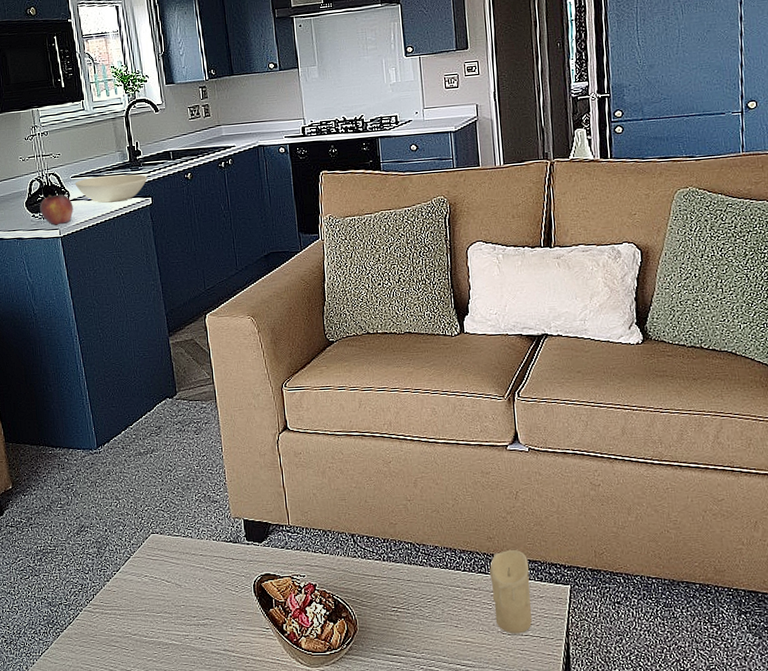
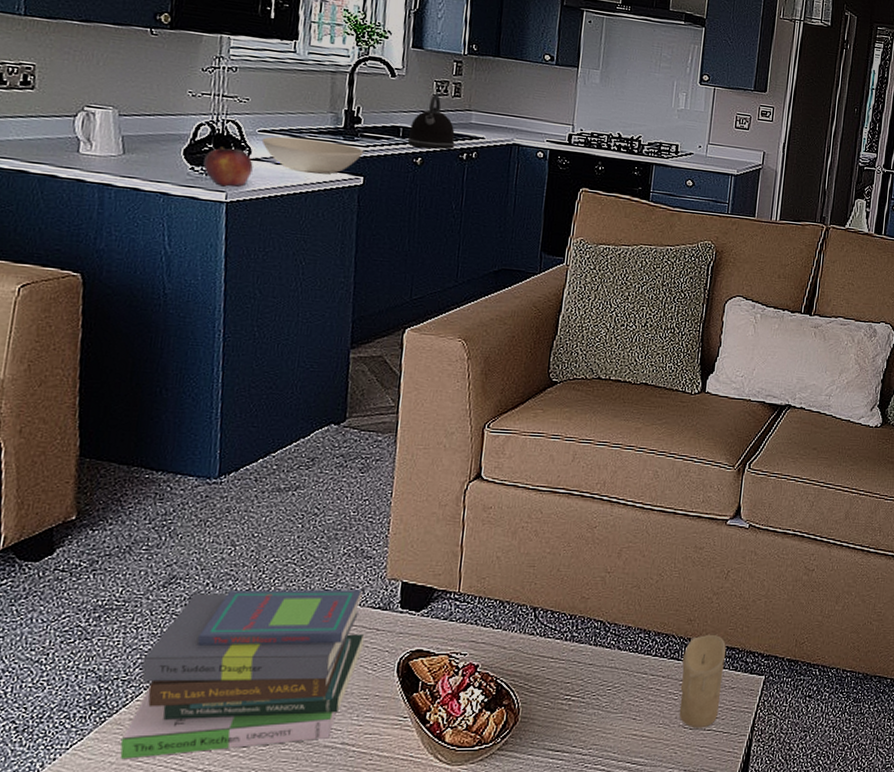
books: none [72,528,225,663] -> present [119,589,365,760]
kettle: none [177,117,214,165] -> present [407,93,455,150]

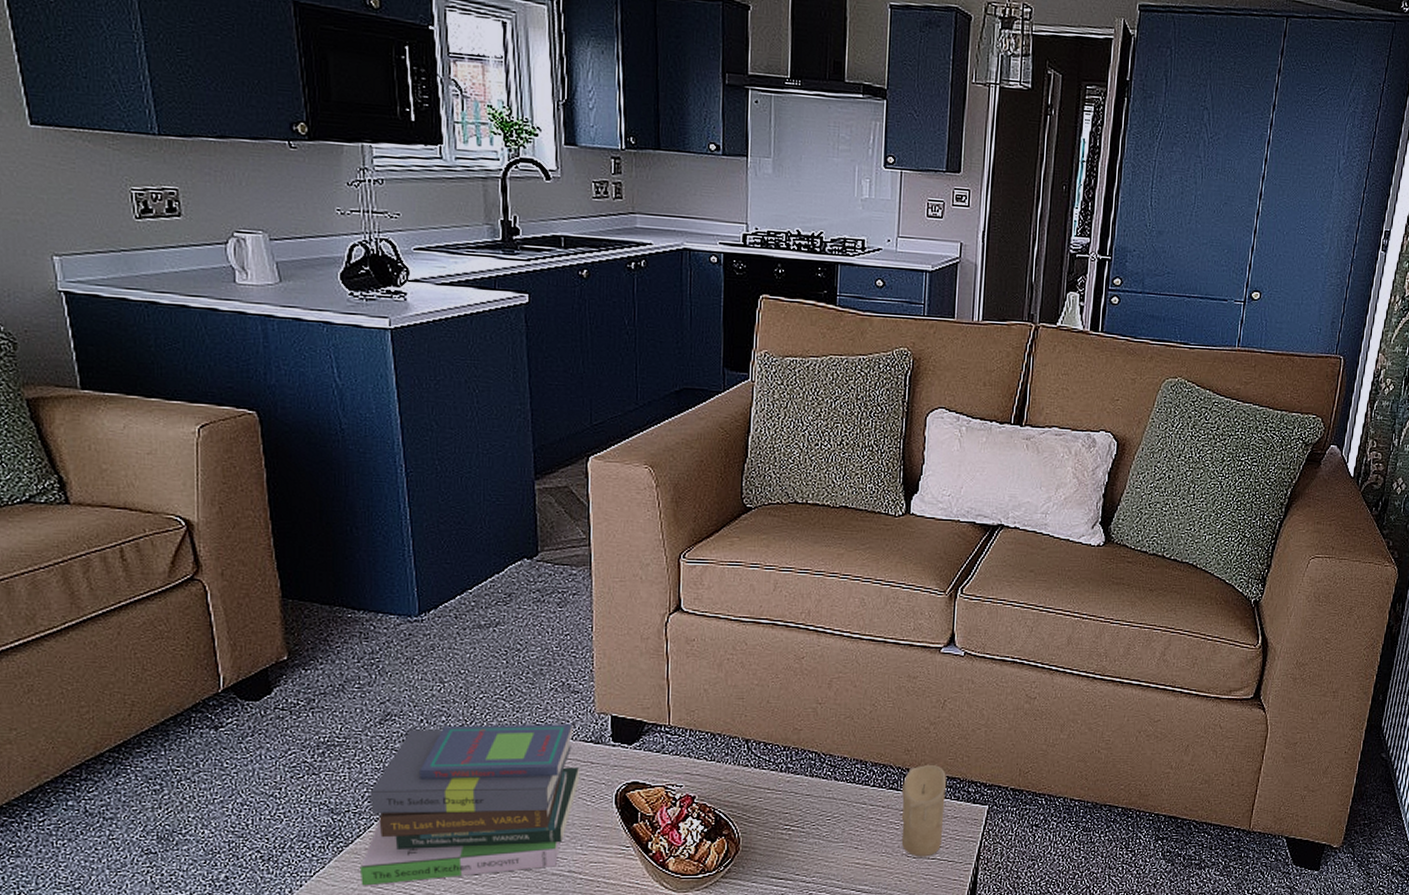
fruit: present [203,146,253,187] -> none [362,268,413,312]
bowl: present [261,136,364,174] -> none [418,253,526,293]
kettle: present [407,93,455,150] -> none [570,196,621,260]

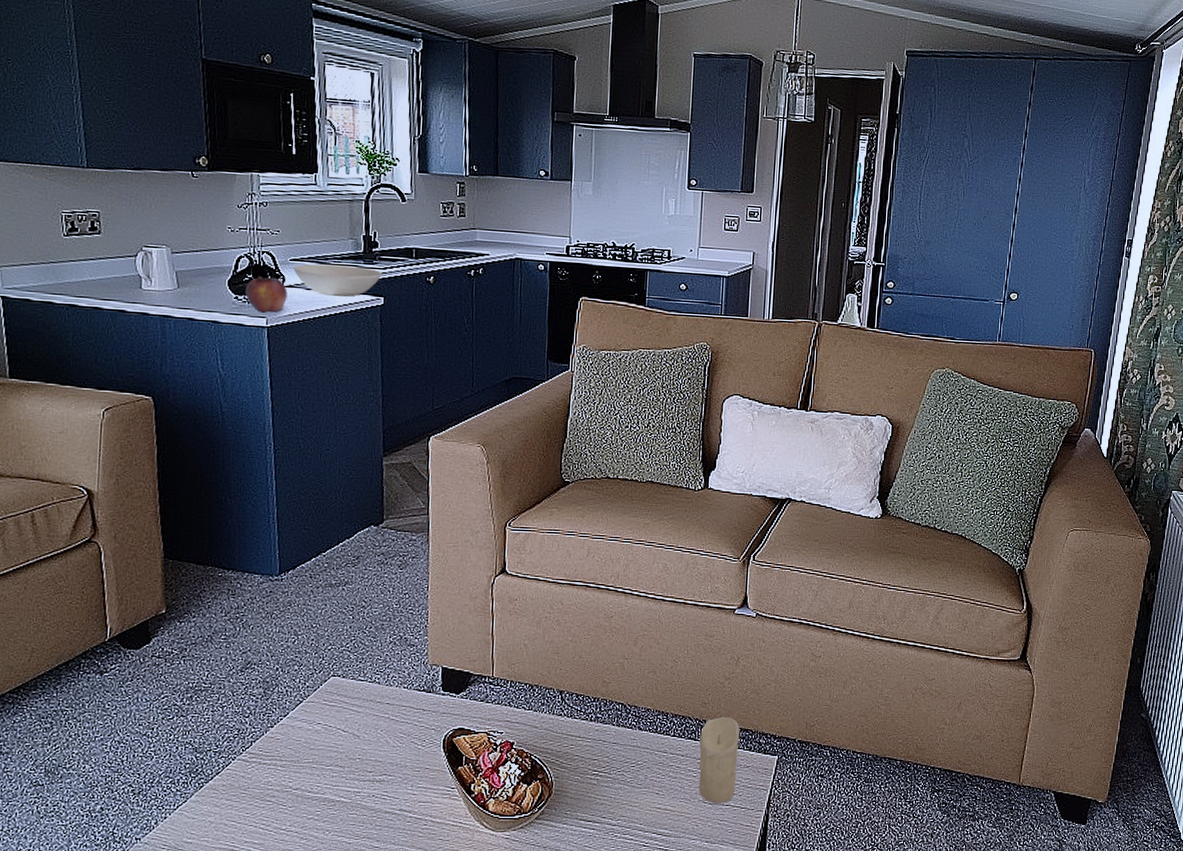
books: present [359,724,580,886] -> none [217,673,413,820]
fruit: none [362,268,413,312] -> present [245,276,288,313]
bowl: none [418,253,526,293] -> present [293,263,382,297]

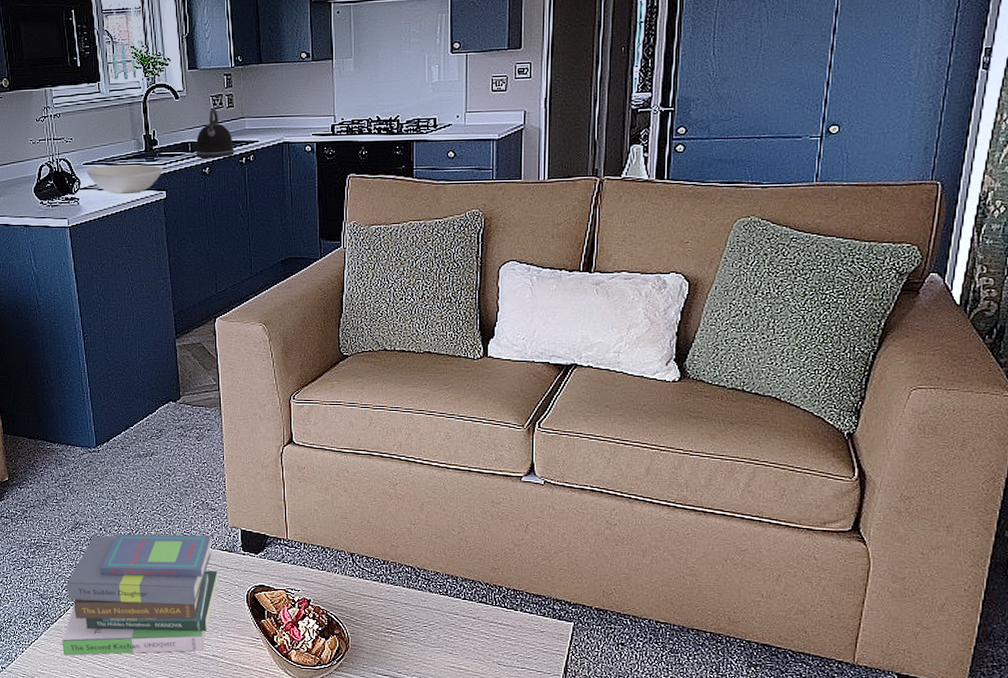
books: none [217,673,413,820] -> present [61,533,219,656]
fruit: present [245,276,288,313] -> none [49,181,83,214]
kettle: none [420,214,463,268] -> present [195,107,235,159]
candle: present [698,716,740,804] -> none [491,582,533,666]

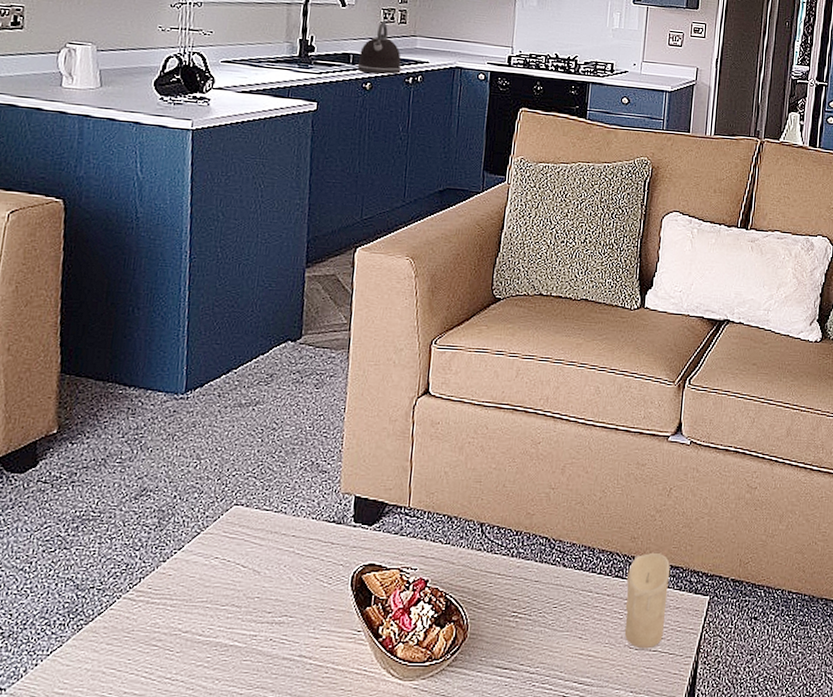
books: present [61,533,219,656] -> none [95,502,321,667]
bowl: present [86,164,163,194] -> none [224,66,317,101]
candle: none [491,582,533,666] -> present [624,552,671,649]

